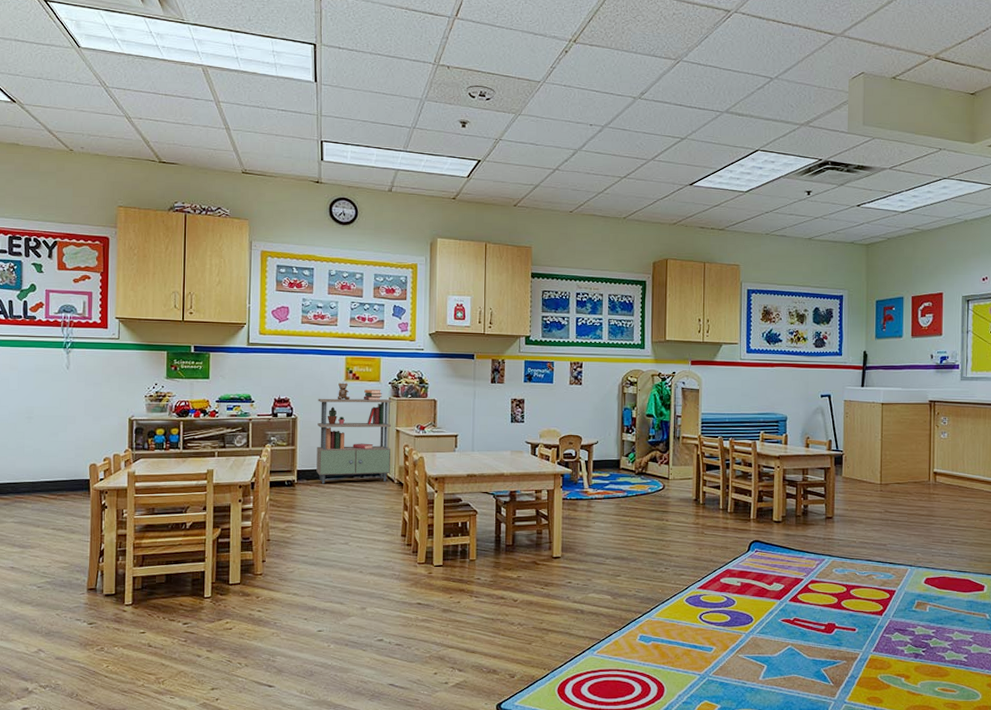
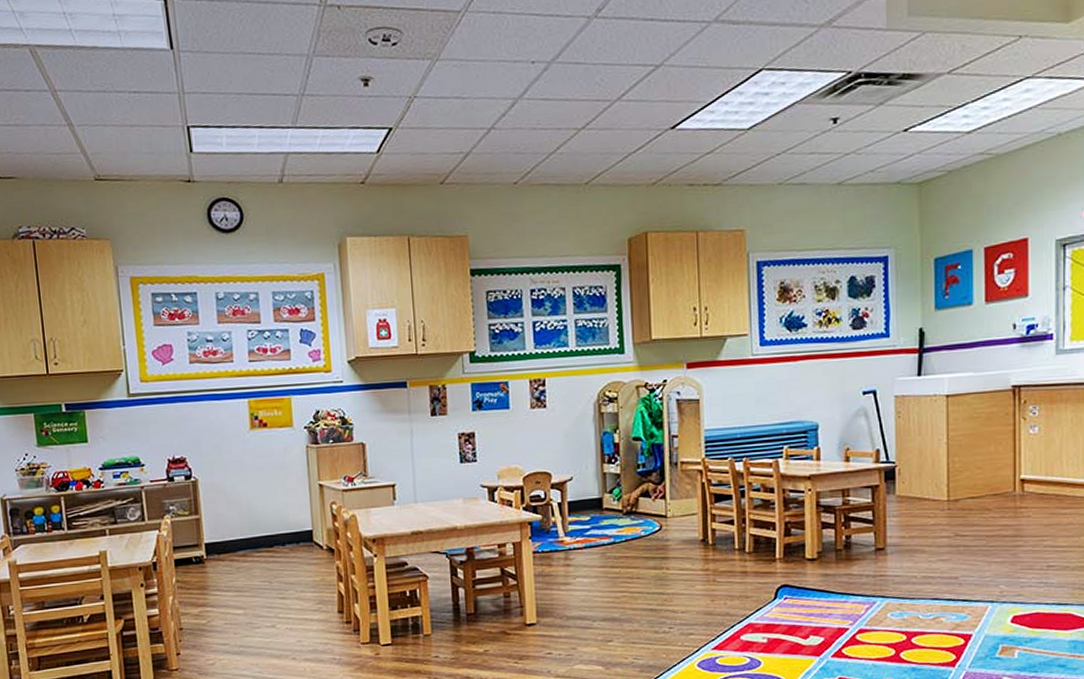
shelving unit: present [316,383,392,484] -> none [220,432,318,558]

